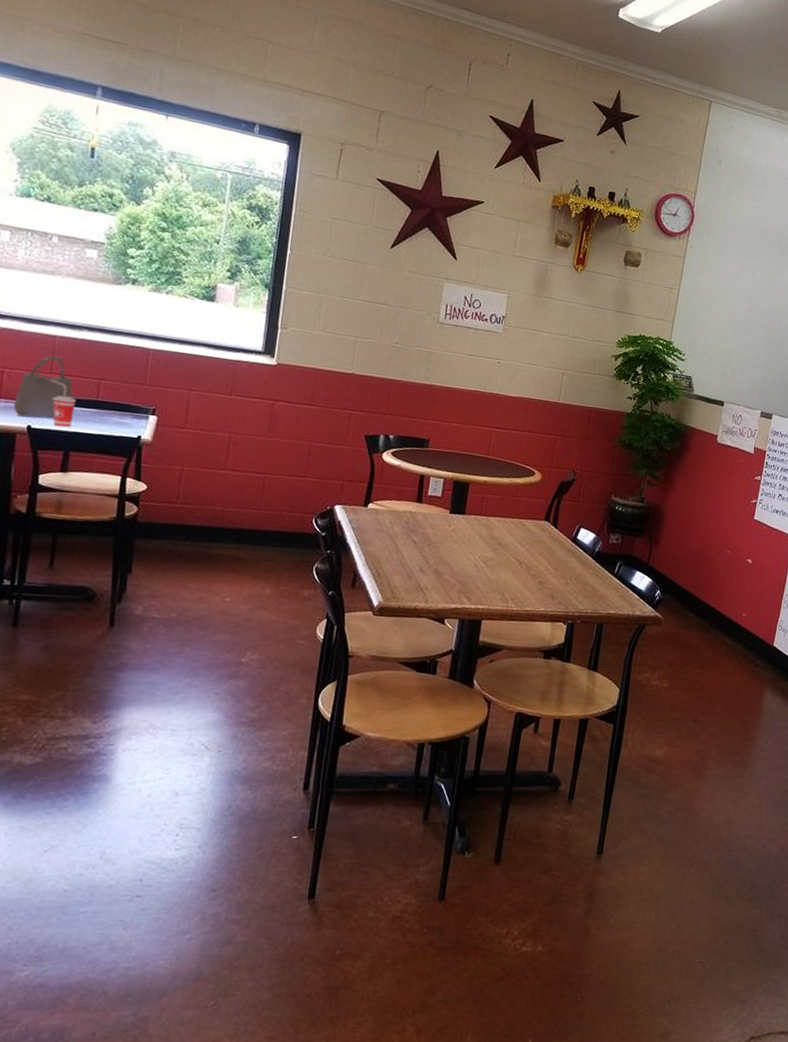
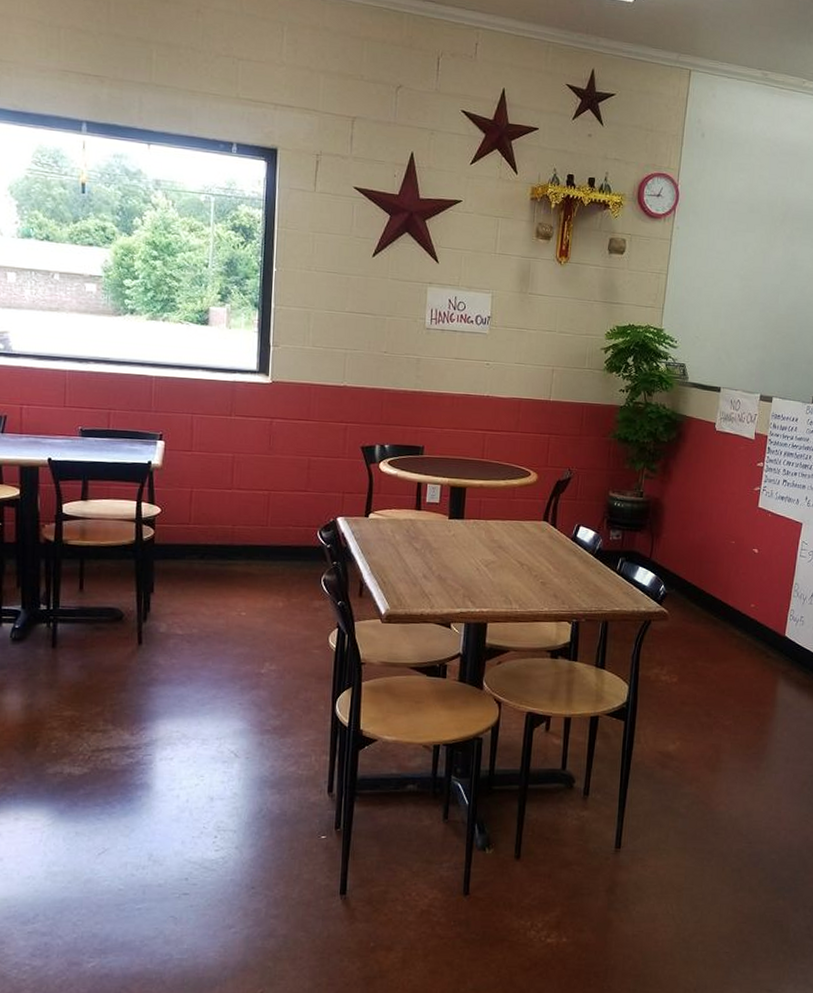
handbag: present [13,355,73,419] -> none [34,389,86,451]
beverage cup: present [50,379,77,428] -> none [65,412,90,458]

